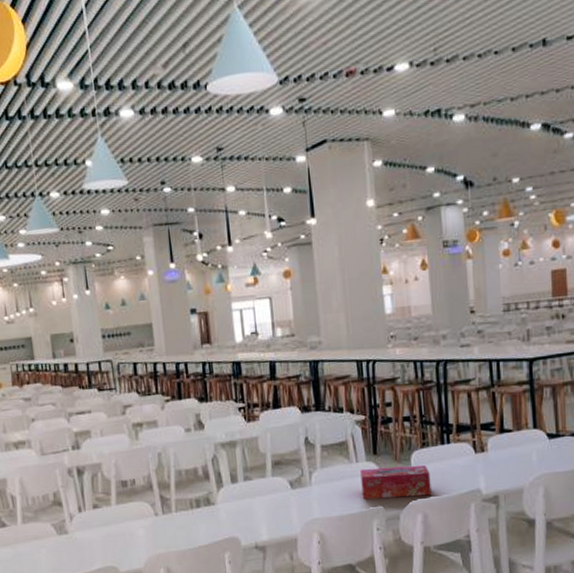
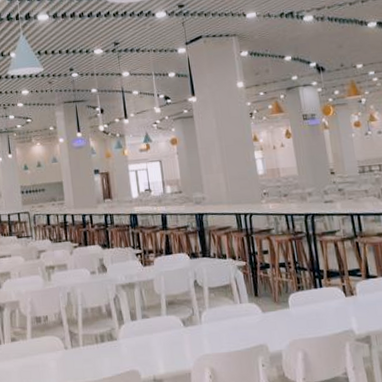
tissue box: present [360,464,432,500] -> none [244,306,309,338]

